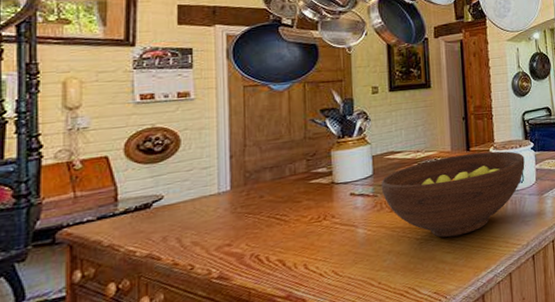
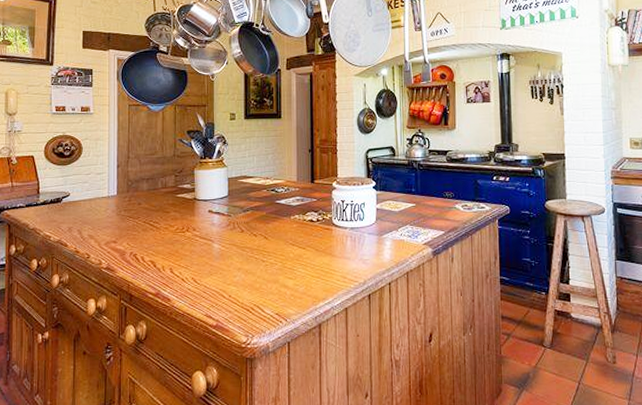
fruit bowl: present [381,151,525,238] -> none [234,186,366,264]

